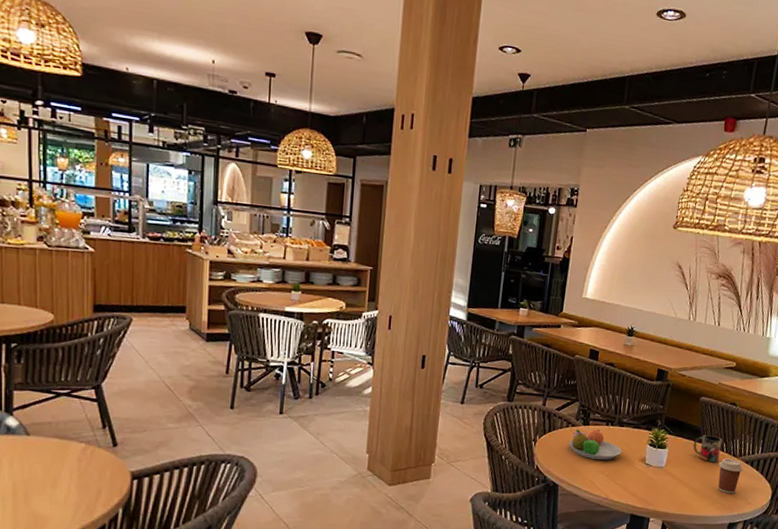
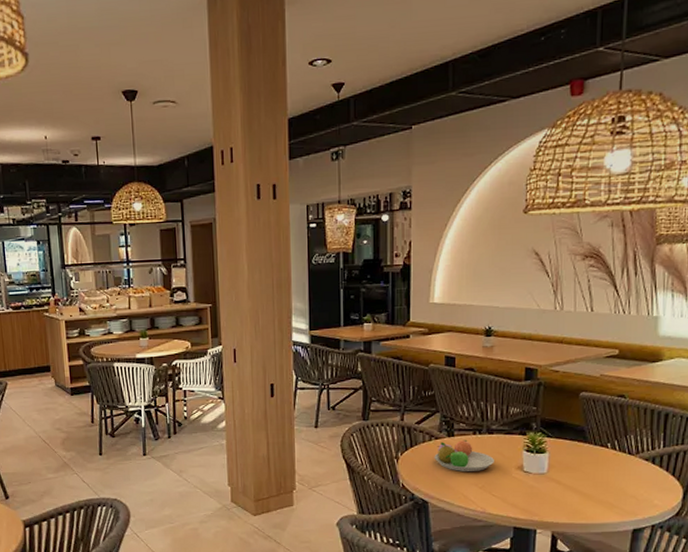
mug: present [693,435,723,463] -> none [577,434,613,464]
coffee cup: present [717,458,744,494] -> none [612,457,643,496]

